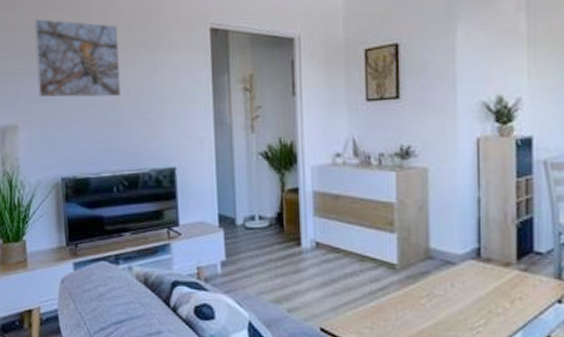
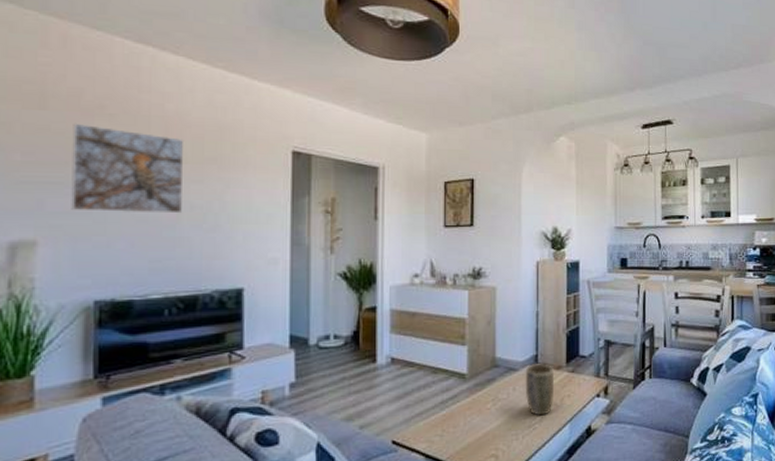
plant pot: none [465,258,503,318] -> present [525,364,555,416]

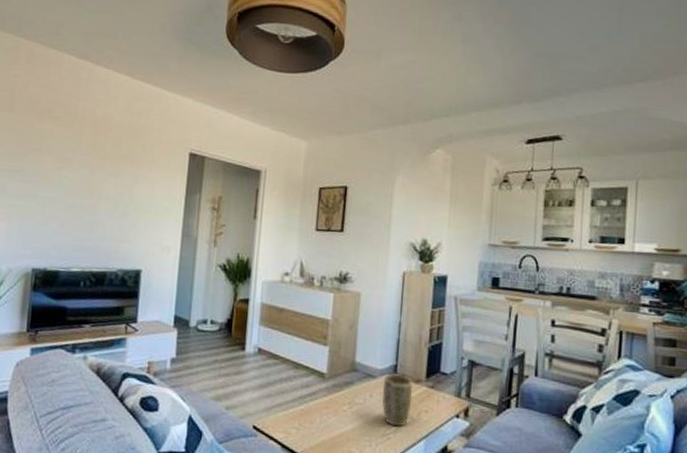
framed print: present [71,124,185,214] -> none [23,124,107,202]

